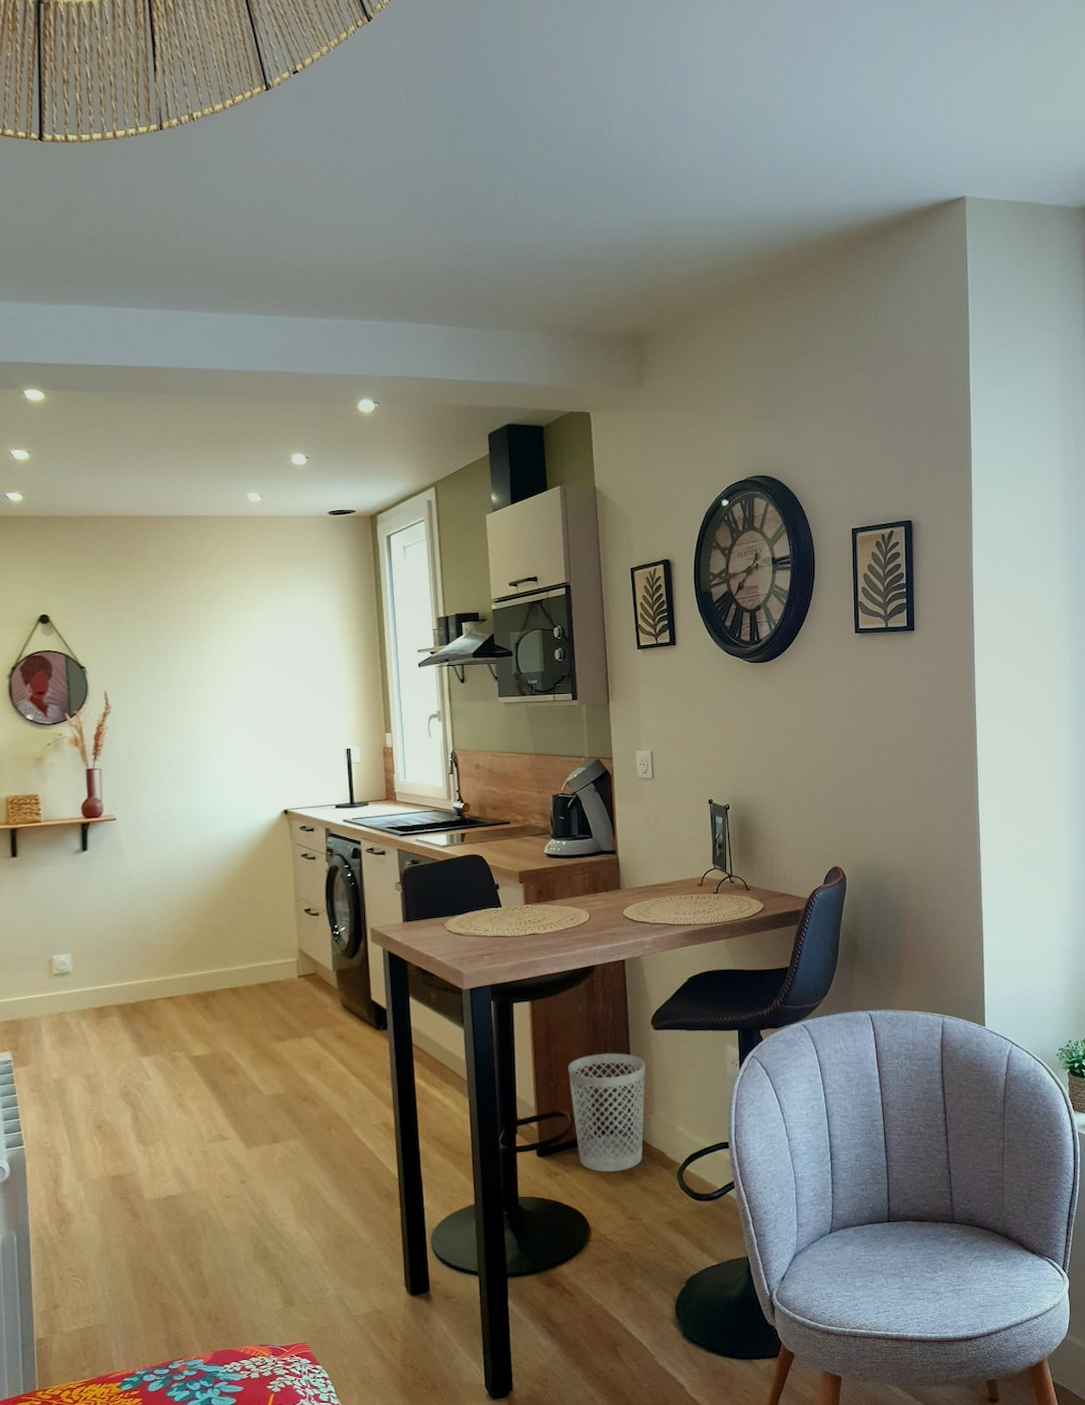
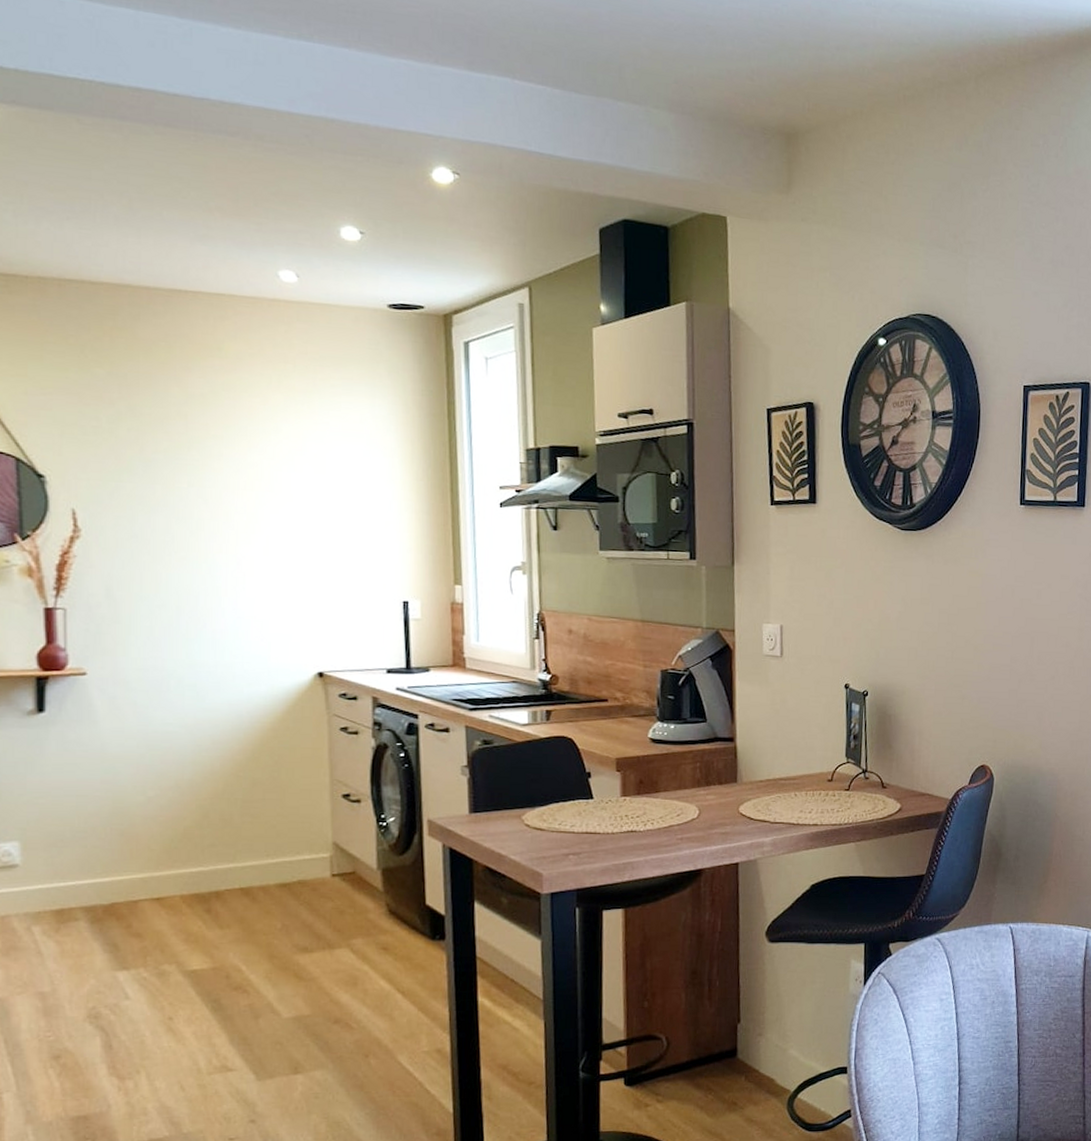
wastebasket: present [568,1053,645,1172] -> none [666,968,757,1101]

